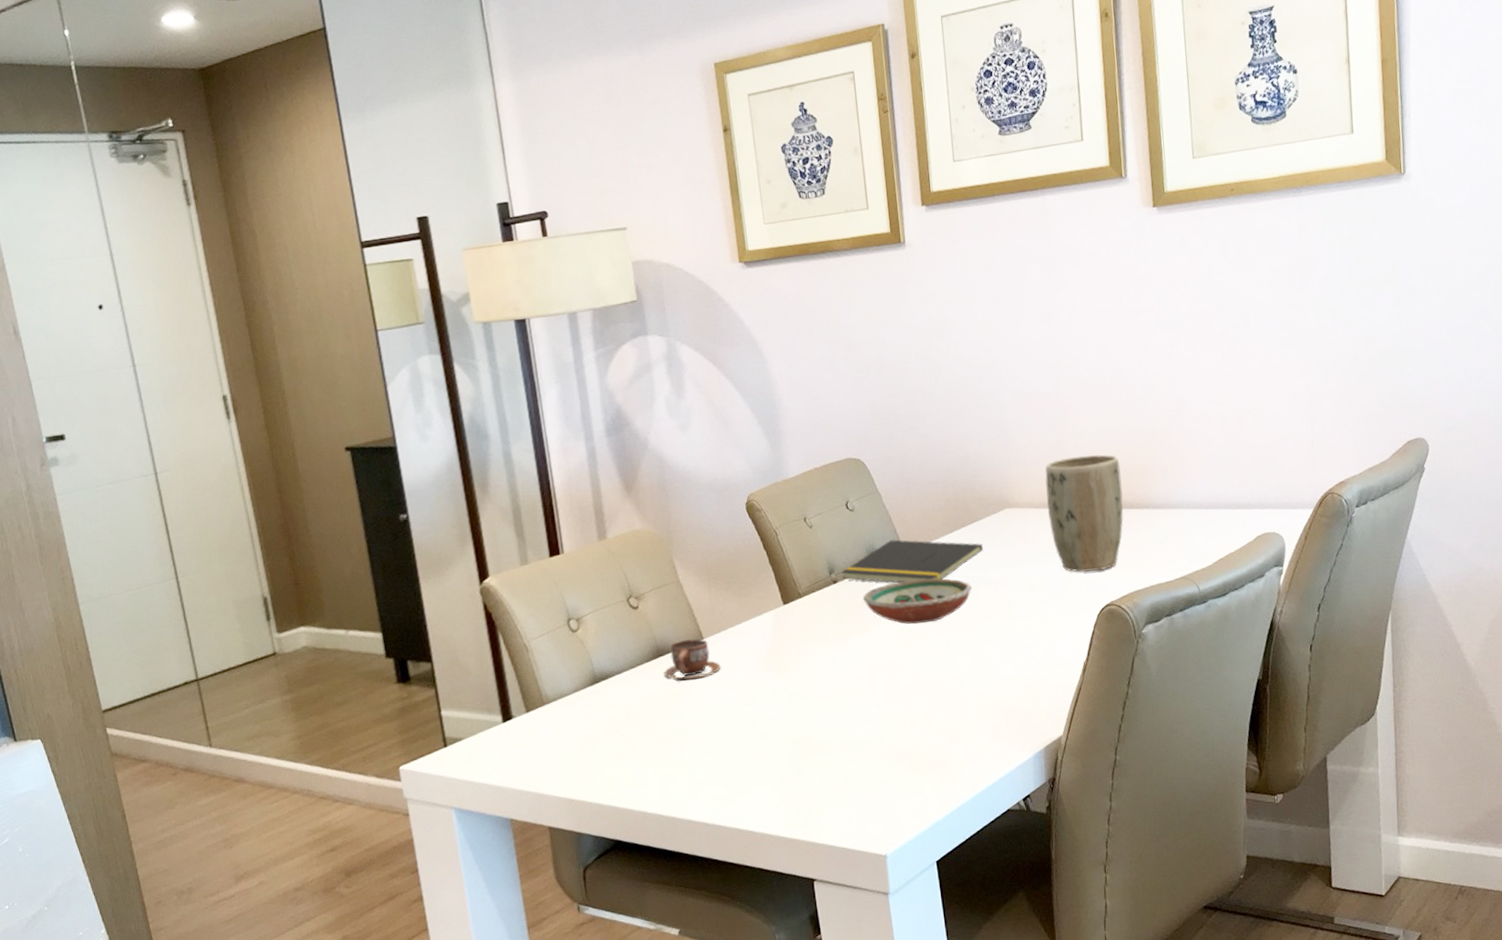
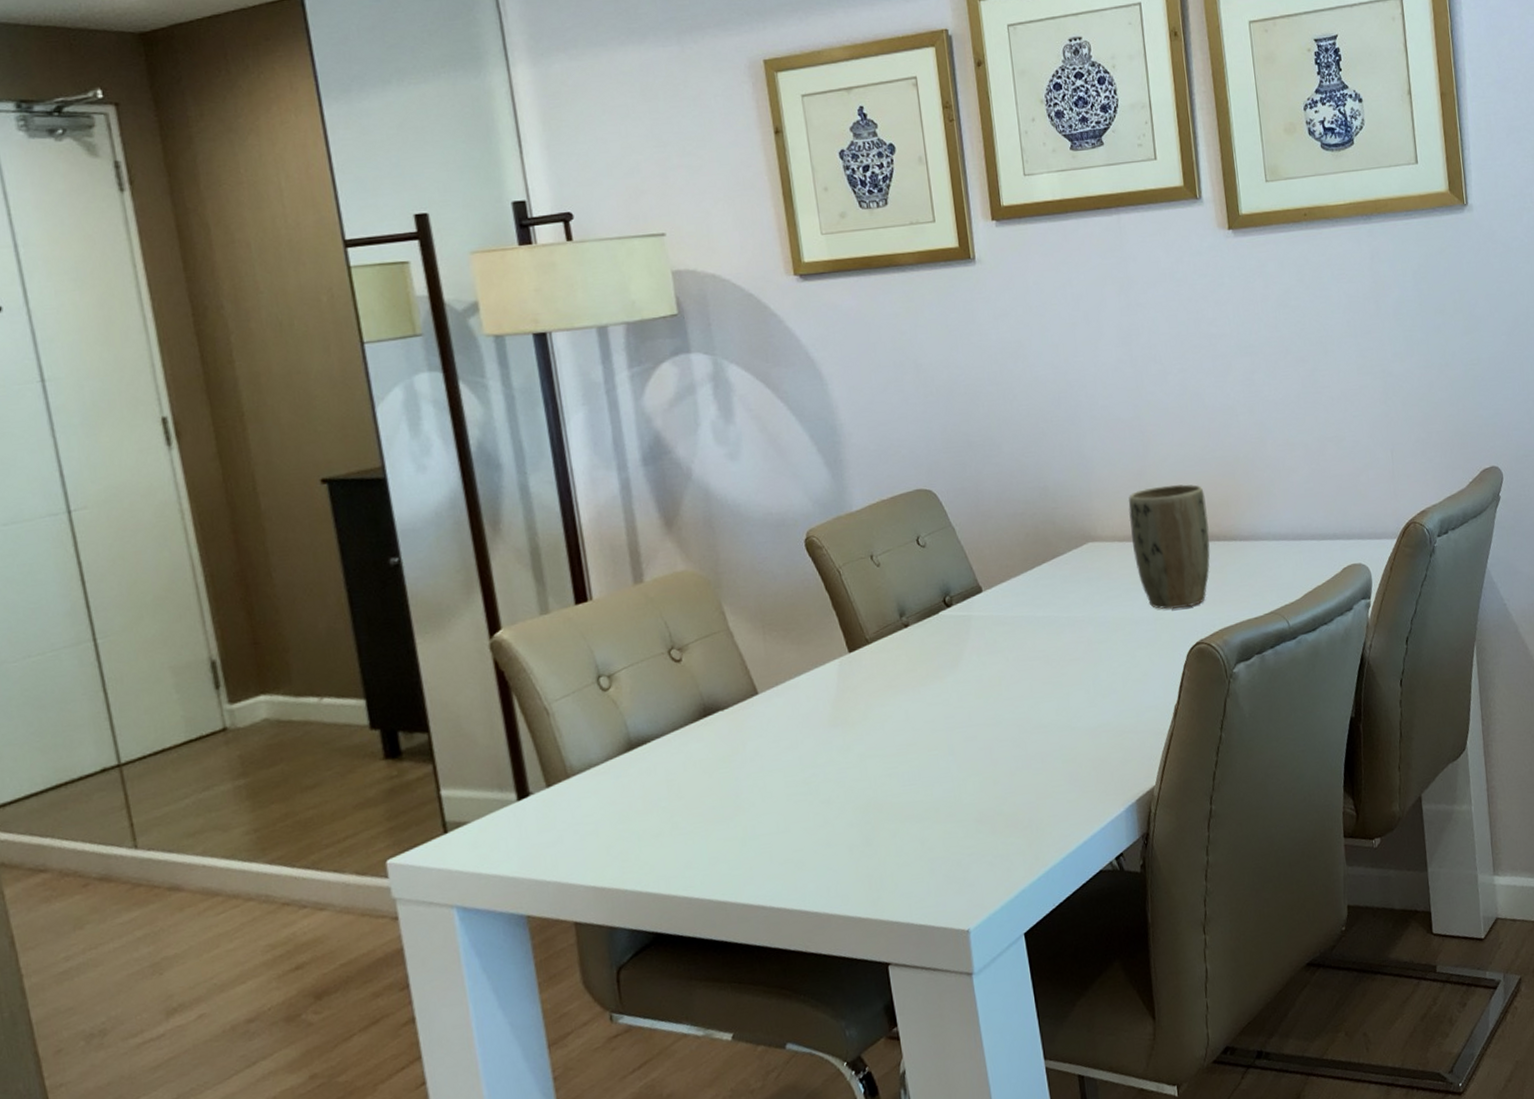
cup: present [664,639,720,681] -> none [712,694,778,743]
notepad: present [842,539,983,583] -> none [913,578,1066,626]
decorative bowl: present [863,578,973,625] -> none [937,619,1056,671]

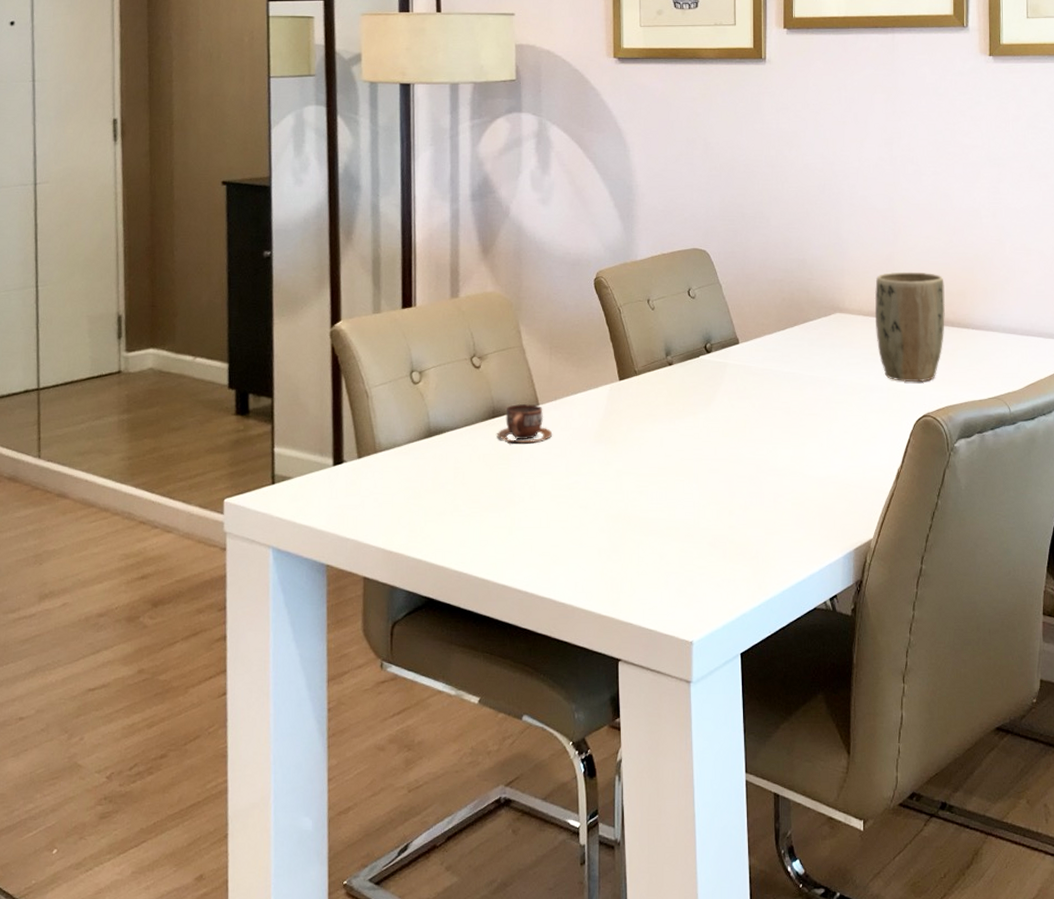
cup: none [712,694,778,743] -> present [496,404,552,444]

